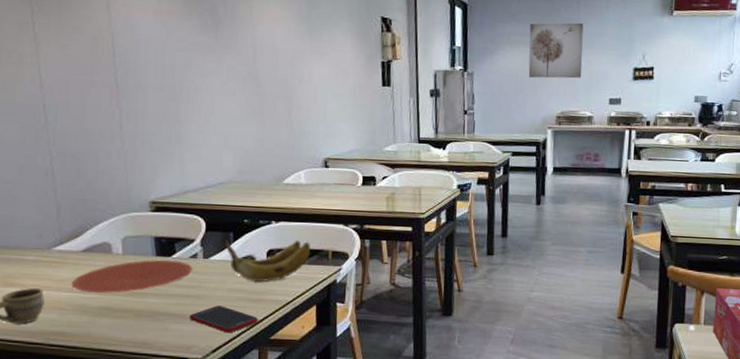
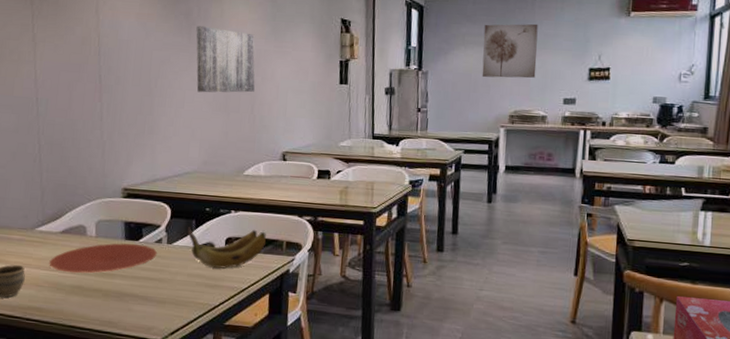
cell phone: present [189,305,259,333] -> none [151,289,215,317]
wall art: none [223,24,292,97] -> present [196,26,256,93]

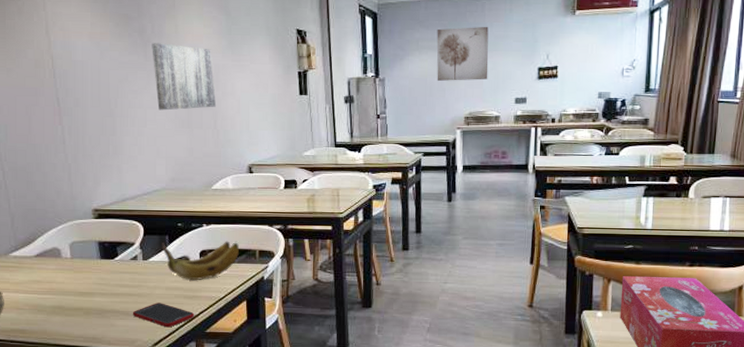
plate: present [49,243,158,274] -> none [27,262,134,295]
cell phone: none [151,289,215,317] -> present [132,303,195,328]

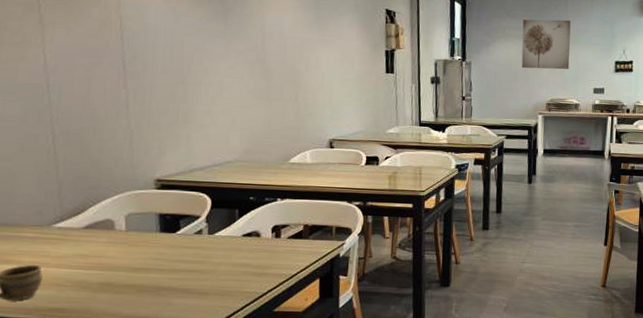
cell phone: present [132,303,195,328] -> none [192,280,263,307]
wall art: present [152,43,217,111] -> none [232,11,299,81]
banana: present [161,241,239,280] -> none [229,216,315,256]

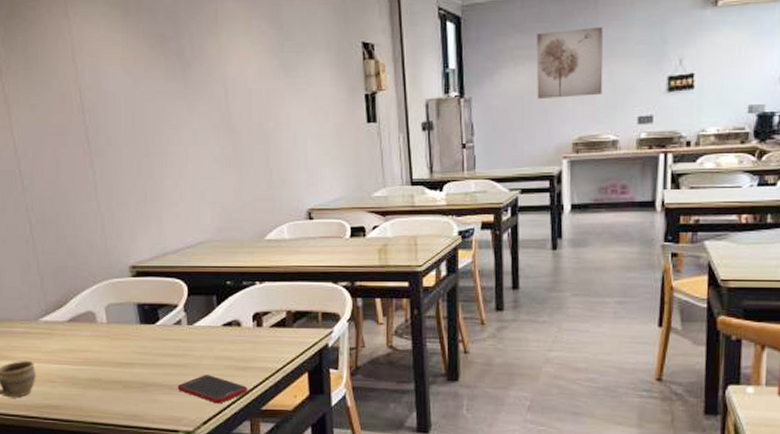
cell phone: none [192,280,263,307] -> present [177,375,248,404]

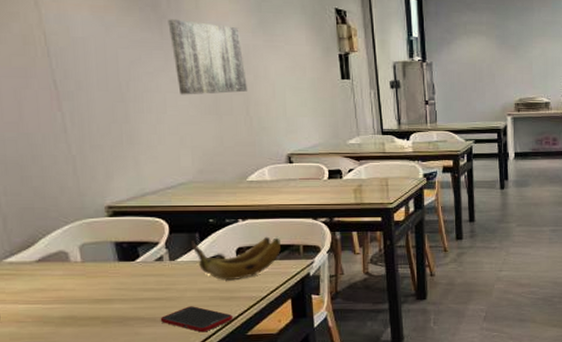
wall art: none [192,66,269,147] -> present [168,19,248,95]
banana: none [208,301,298,348] -> present [190,236,281,280]
wall art: present [536,26,603,98] -> none [485,11,537,67]

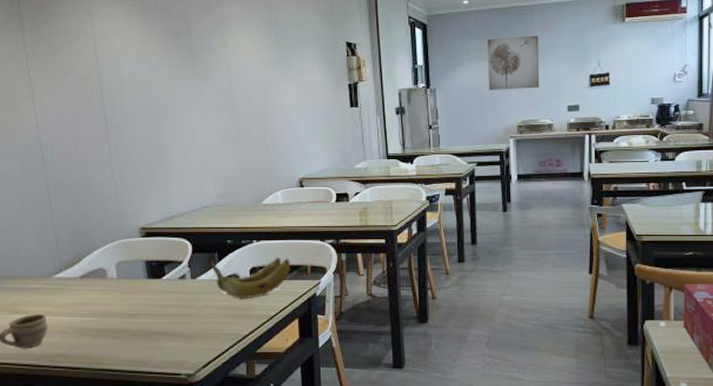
cell phone: present [160,306,234,333] -> none [180,323,245,349]
wall art: present [168,19,248,95] -> none [200,58,266,126]
wall art: none [485,11,537,67] -> present [487,35,540,90]

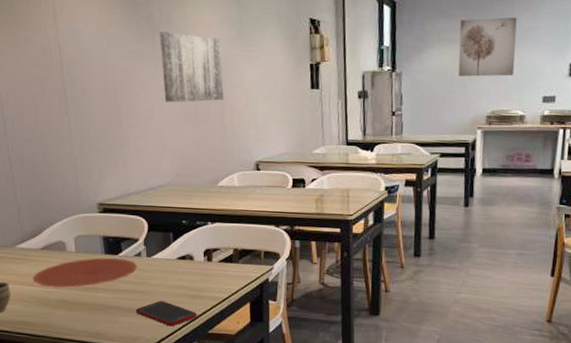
plate: none [71,281,182,317] -> present [32,257,138,288]
cell phone: none [180,323,245,349] -> present [135,301,198,327]
wall art: none [200,58,266,126] -> present [159,31,225,103]
banana: present [210,257,290,298] -> none [165,240,244,279]

